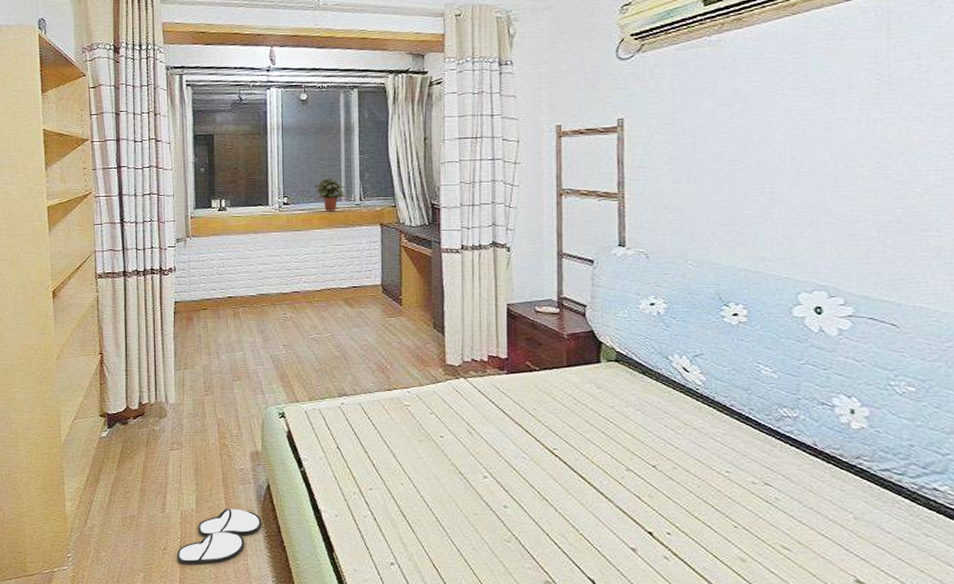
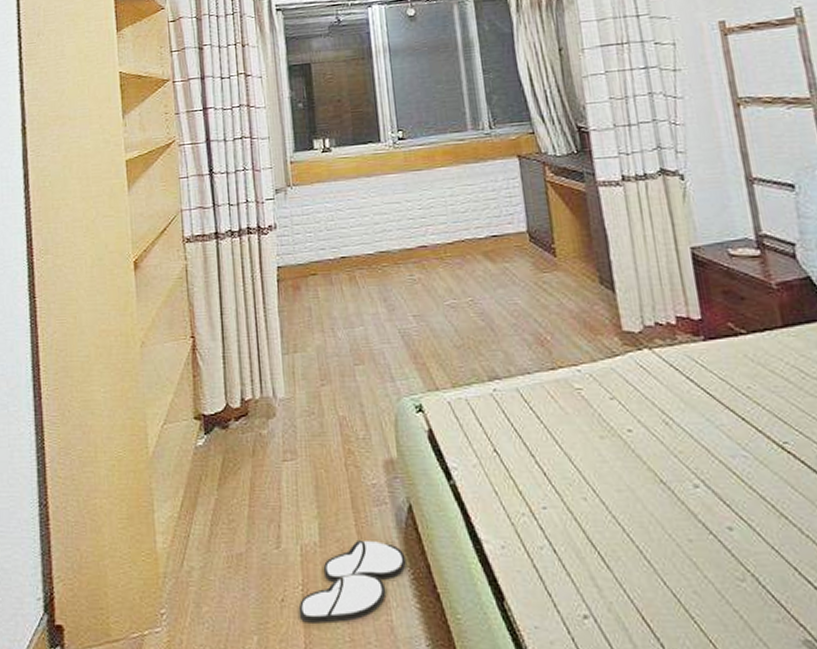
potted plant: present [315,178,348,212] -> none [433,104,473,145]

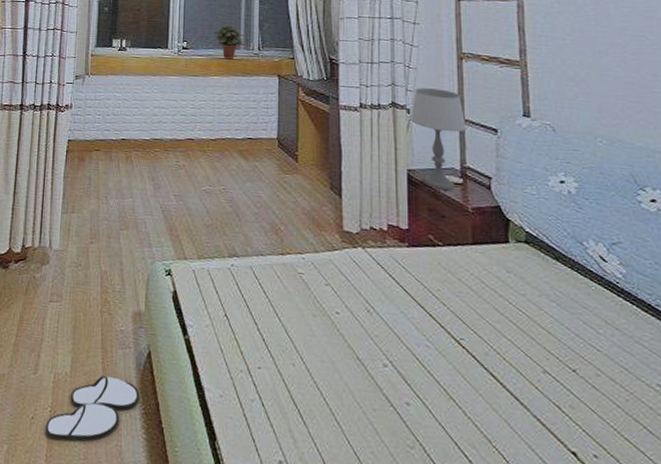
potted plant: none [433,104,473,145] -> present [214,25,247,60]
table lamp: none [685,145,757,267] -> present [410,88,467,191]

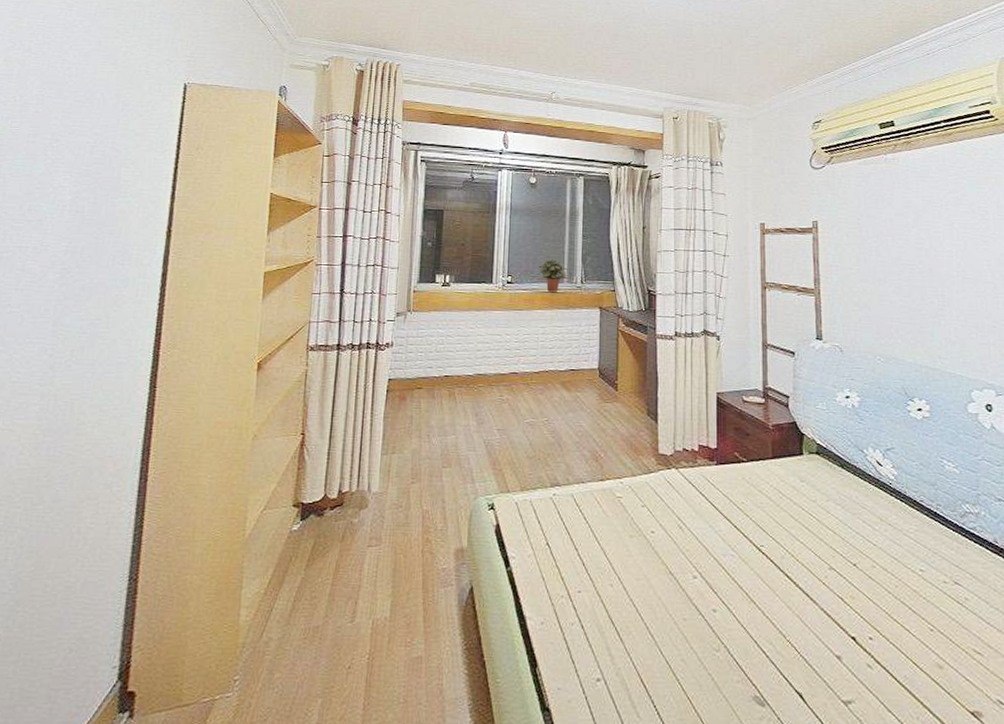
slippers: present [45,375,140,442] -> none [362,615,461,687]
table lamp: present [410,88,467,191] -> none [719,316,769,411]

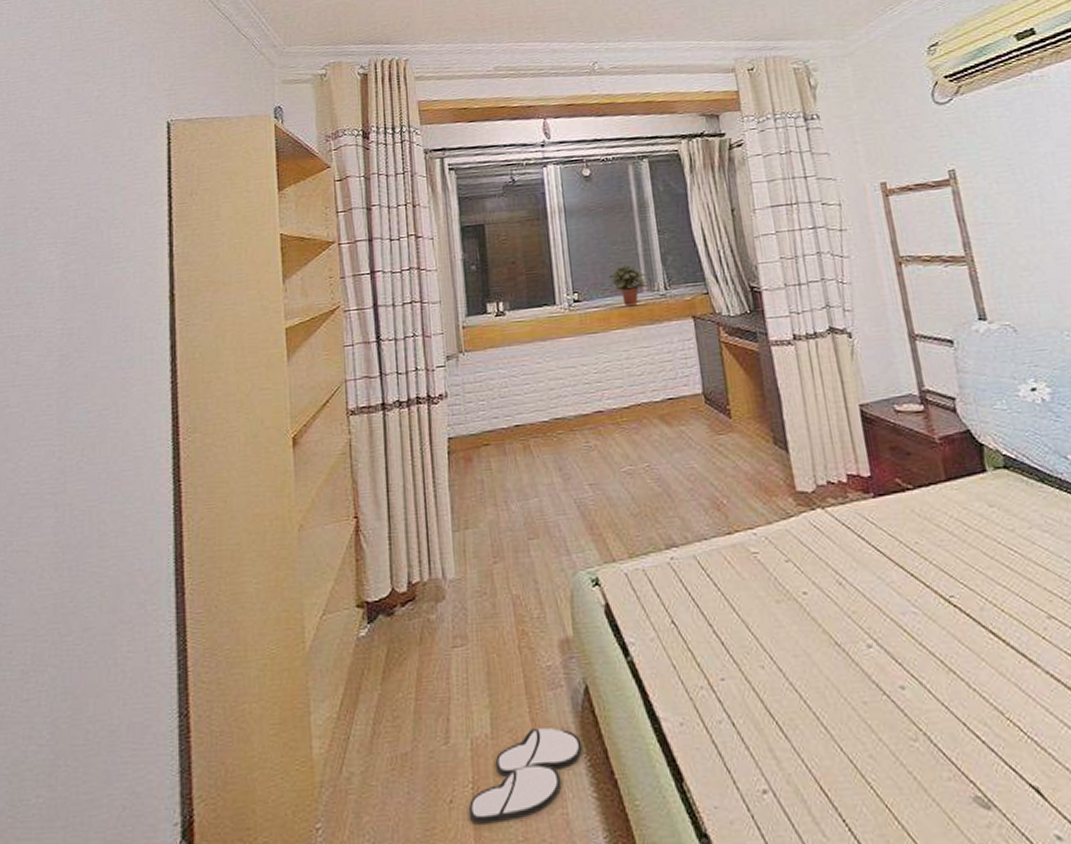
slippers: none [362,615,461,687] -> present [468,727,582,825]

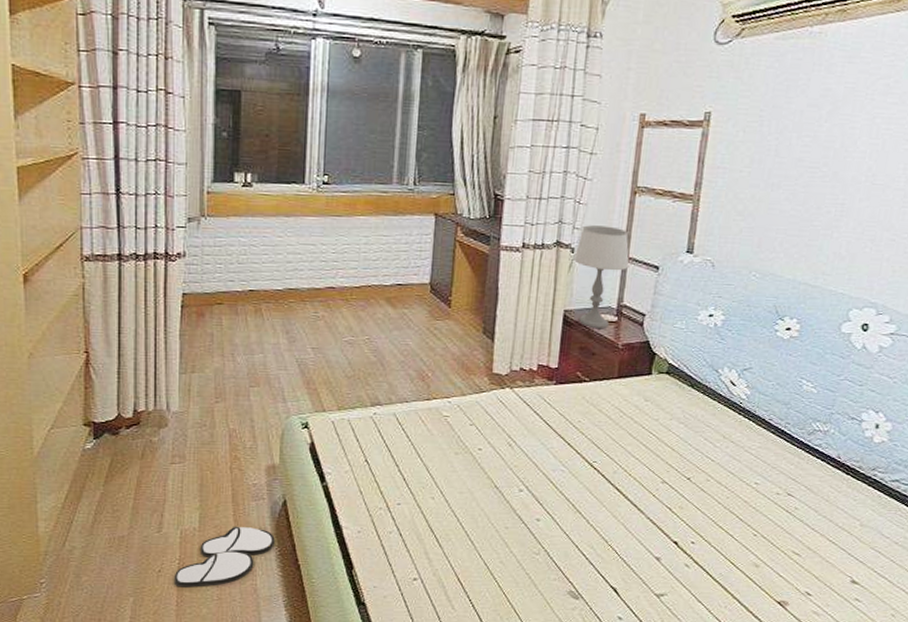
potted plant: present [609,265,649,307] -> none [362,155,401,196]
table lamp: none [853,303,919,423] -> present [573,225,630,329]

